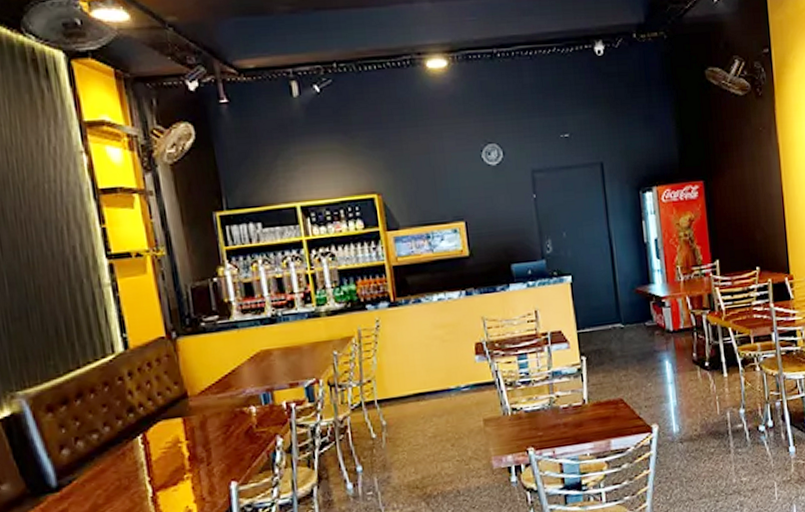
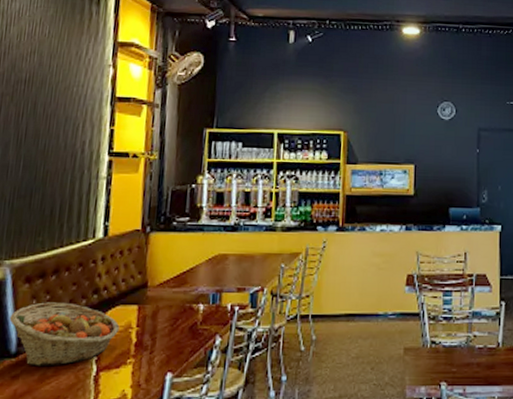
fruit basket: none [39,426,168,497] -> present [9,302,120,366]

